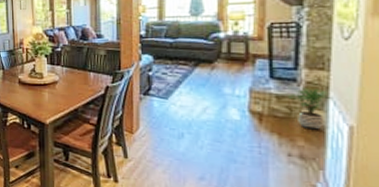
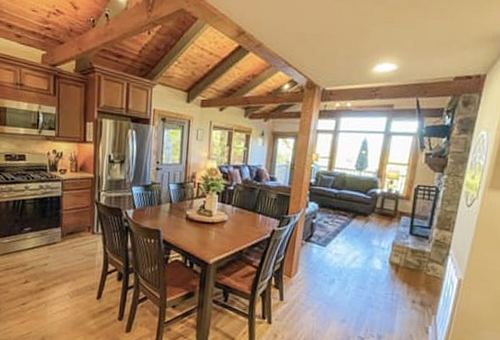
potted plant: present [288,88,331,130] -> none [420,244,451,282]

